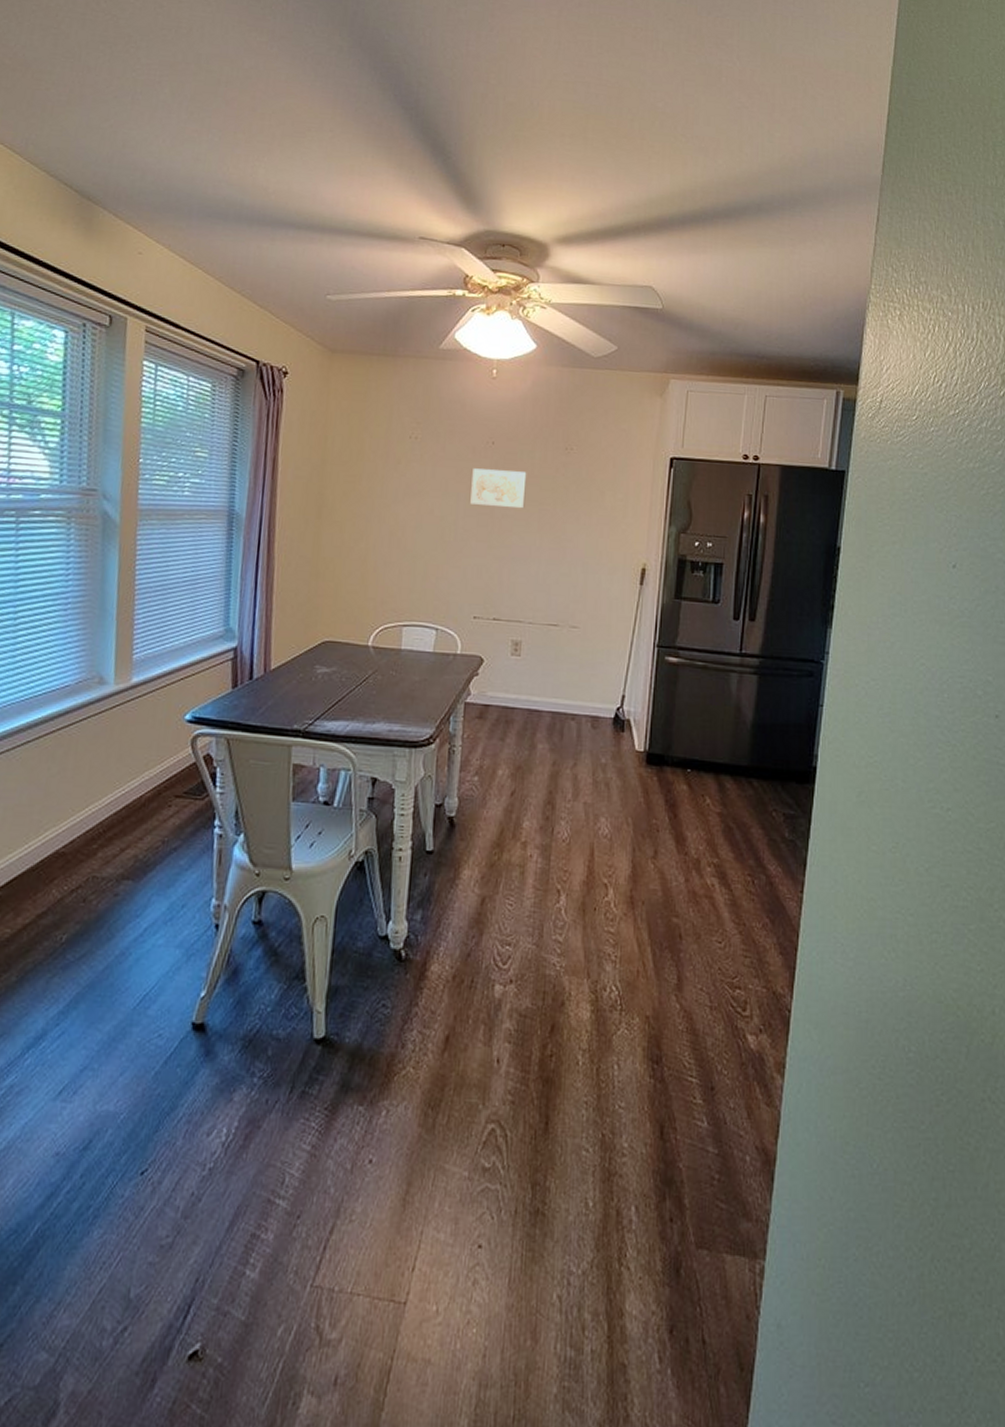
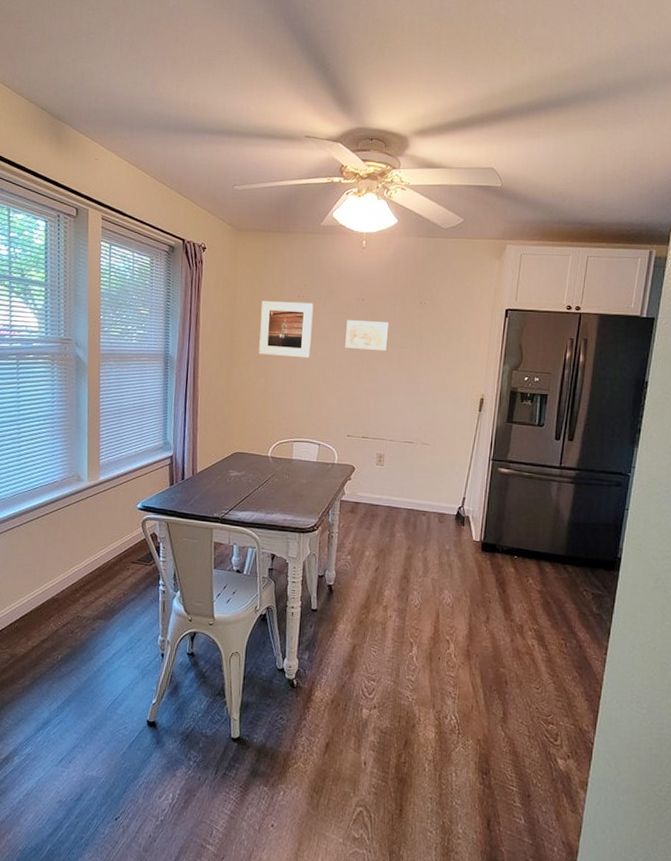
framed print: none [357,442,430,517] -> present [258,301,314,359]

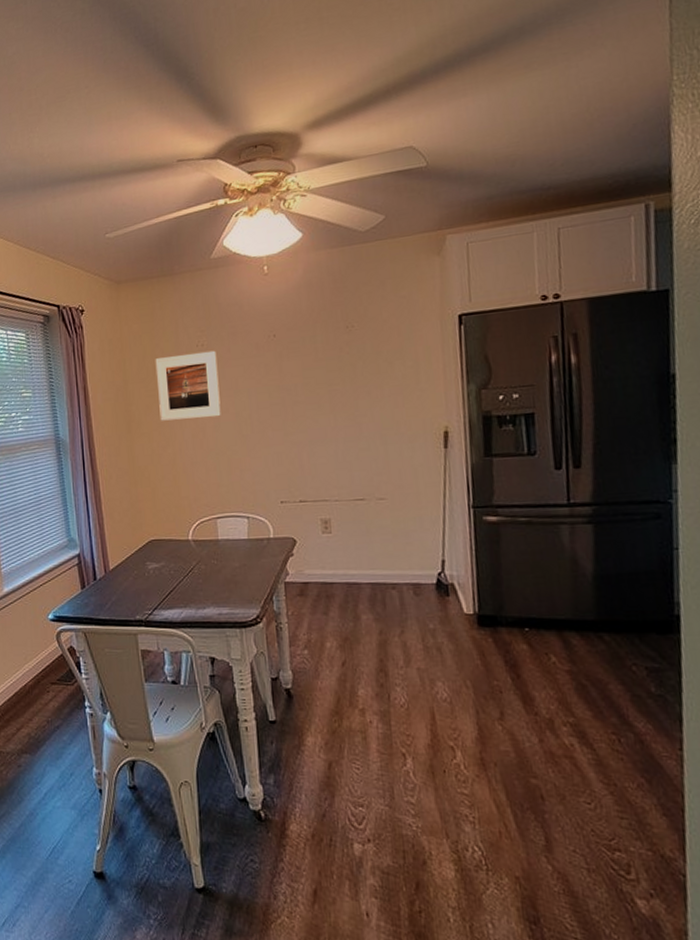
wall art: present [345,320,389,352] -> none [259,357,314,397]

